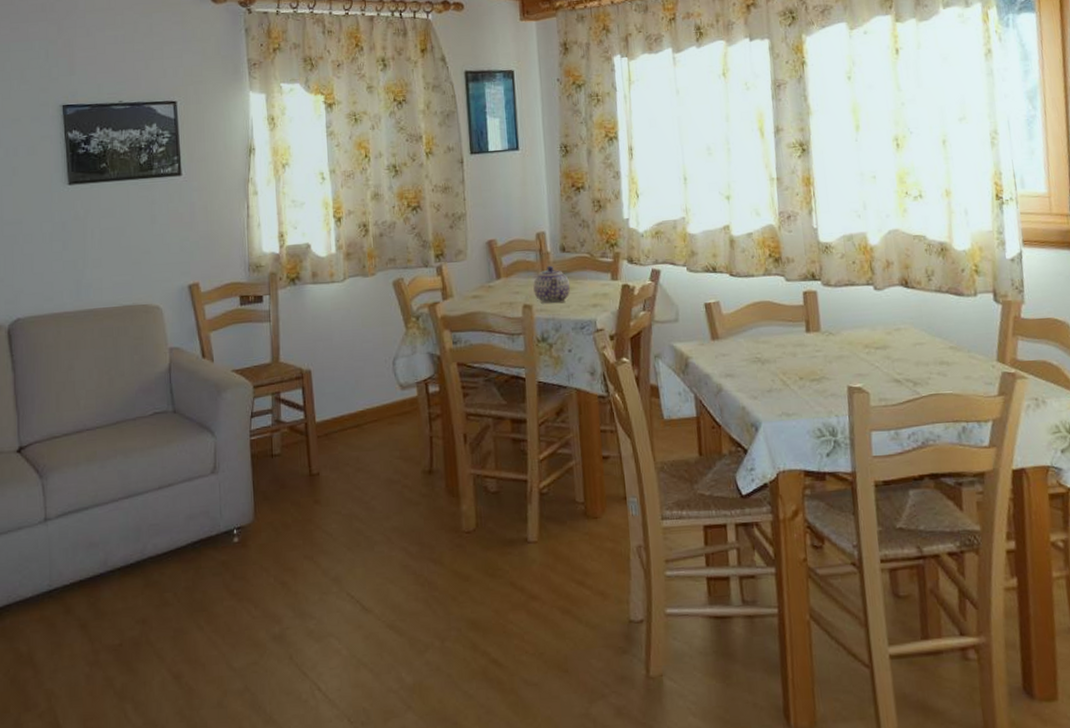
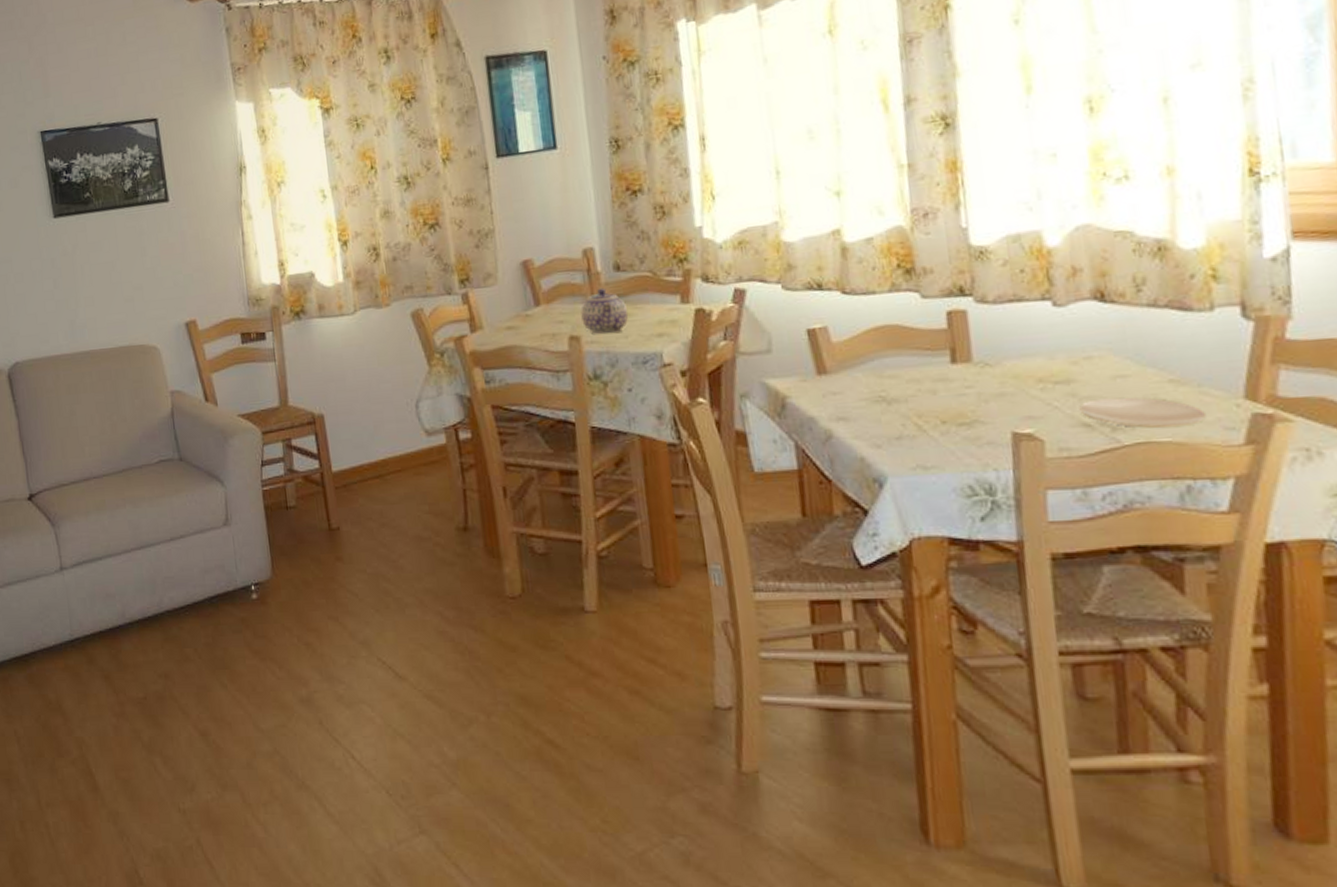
plate: none [892,359,973,384] -> present [1079,396,1206,429]

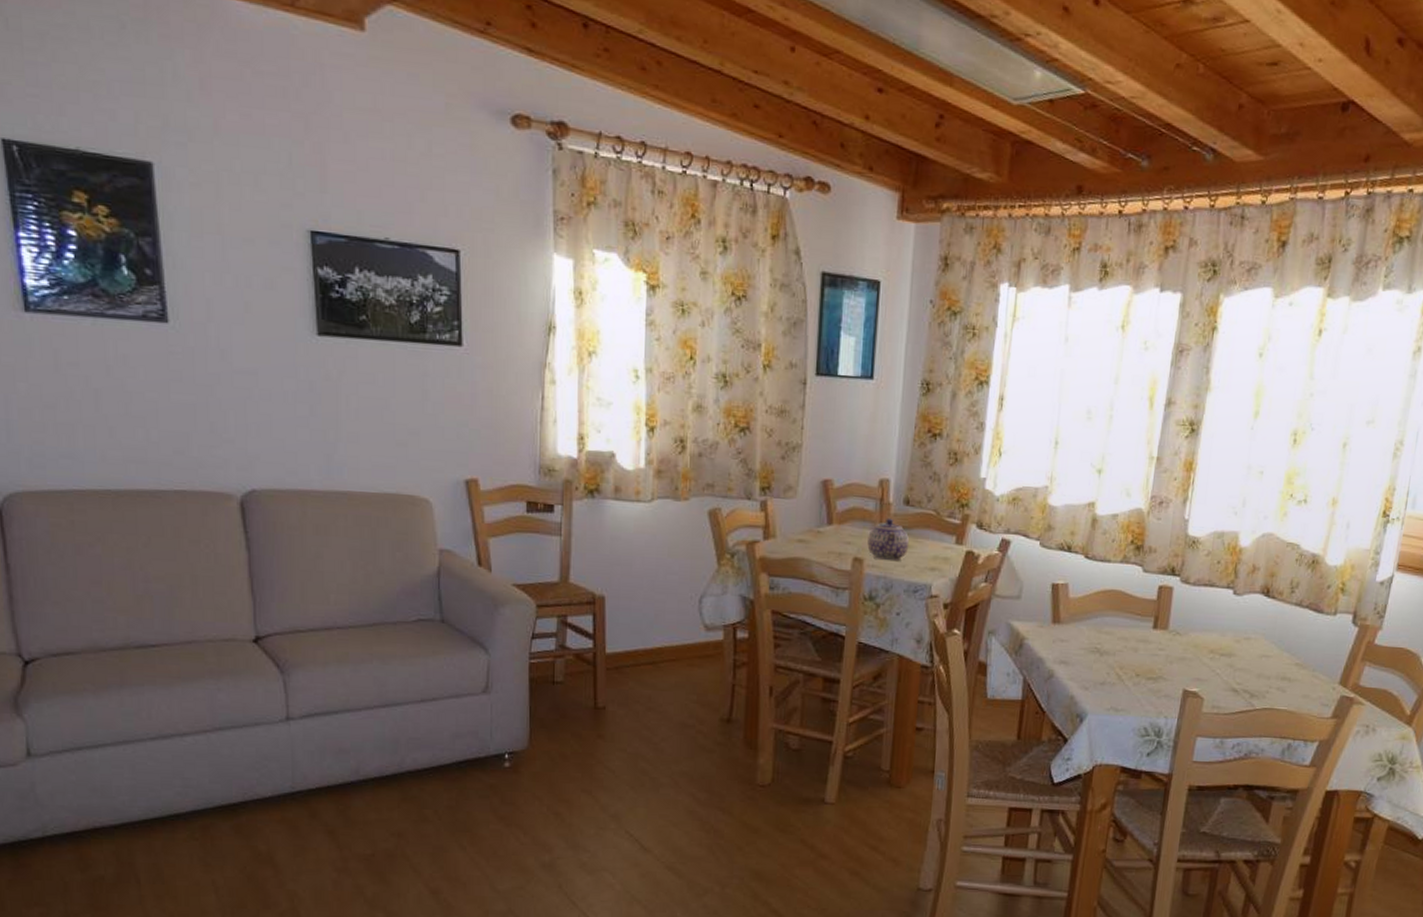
plate: present [1079,396,1206,429] -> none [1232,671,1313,700]

